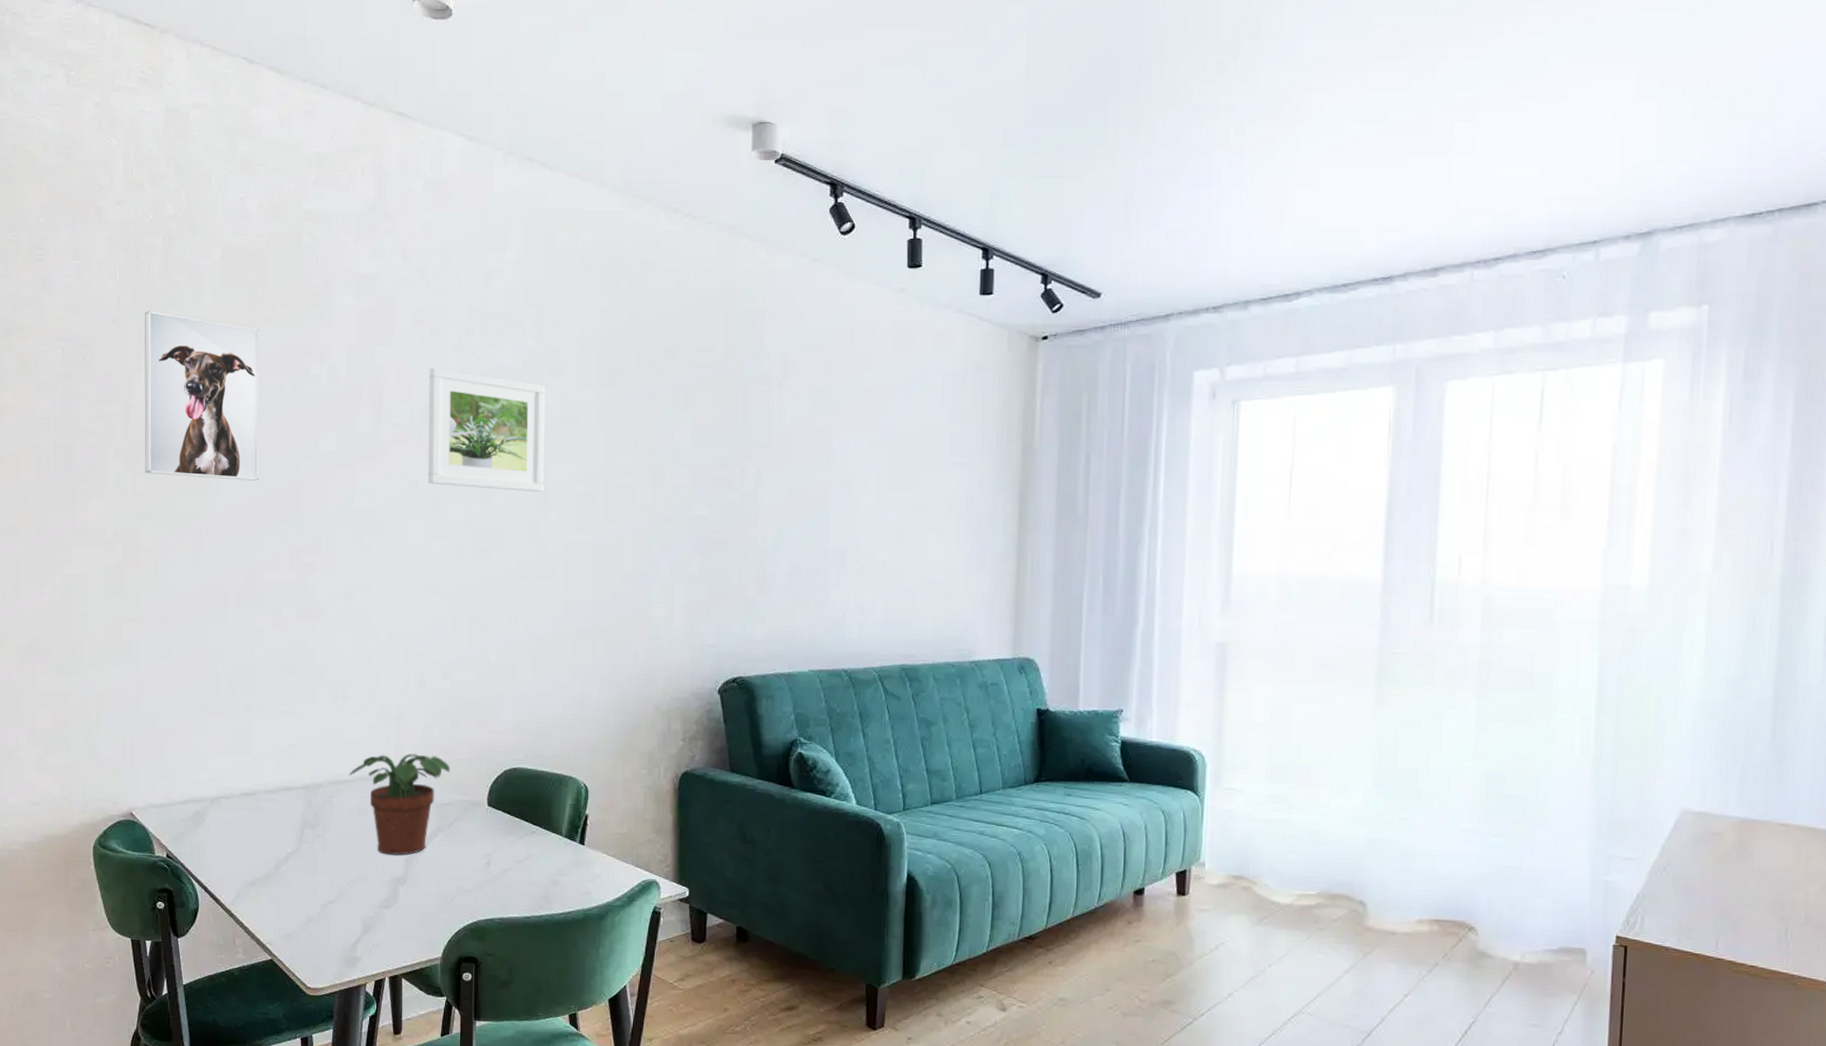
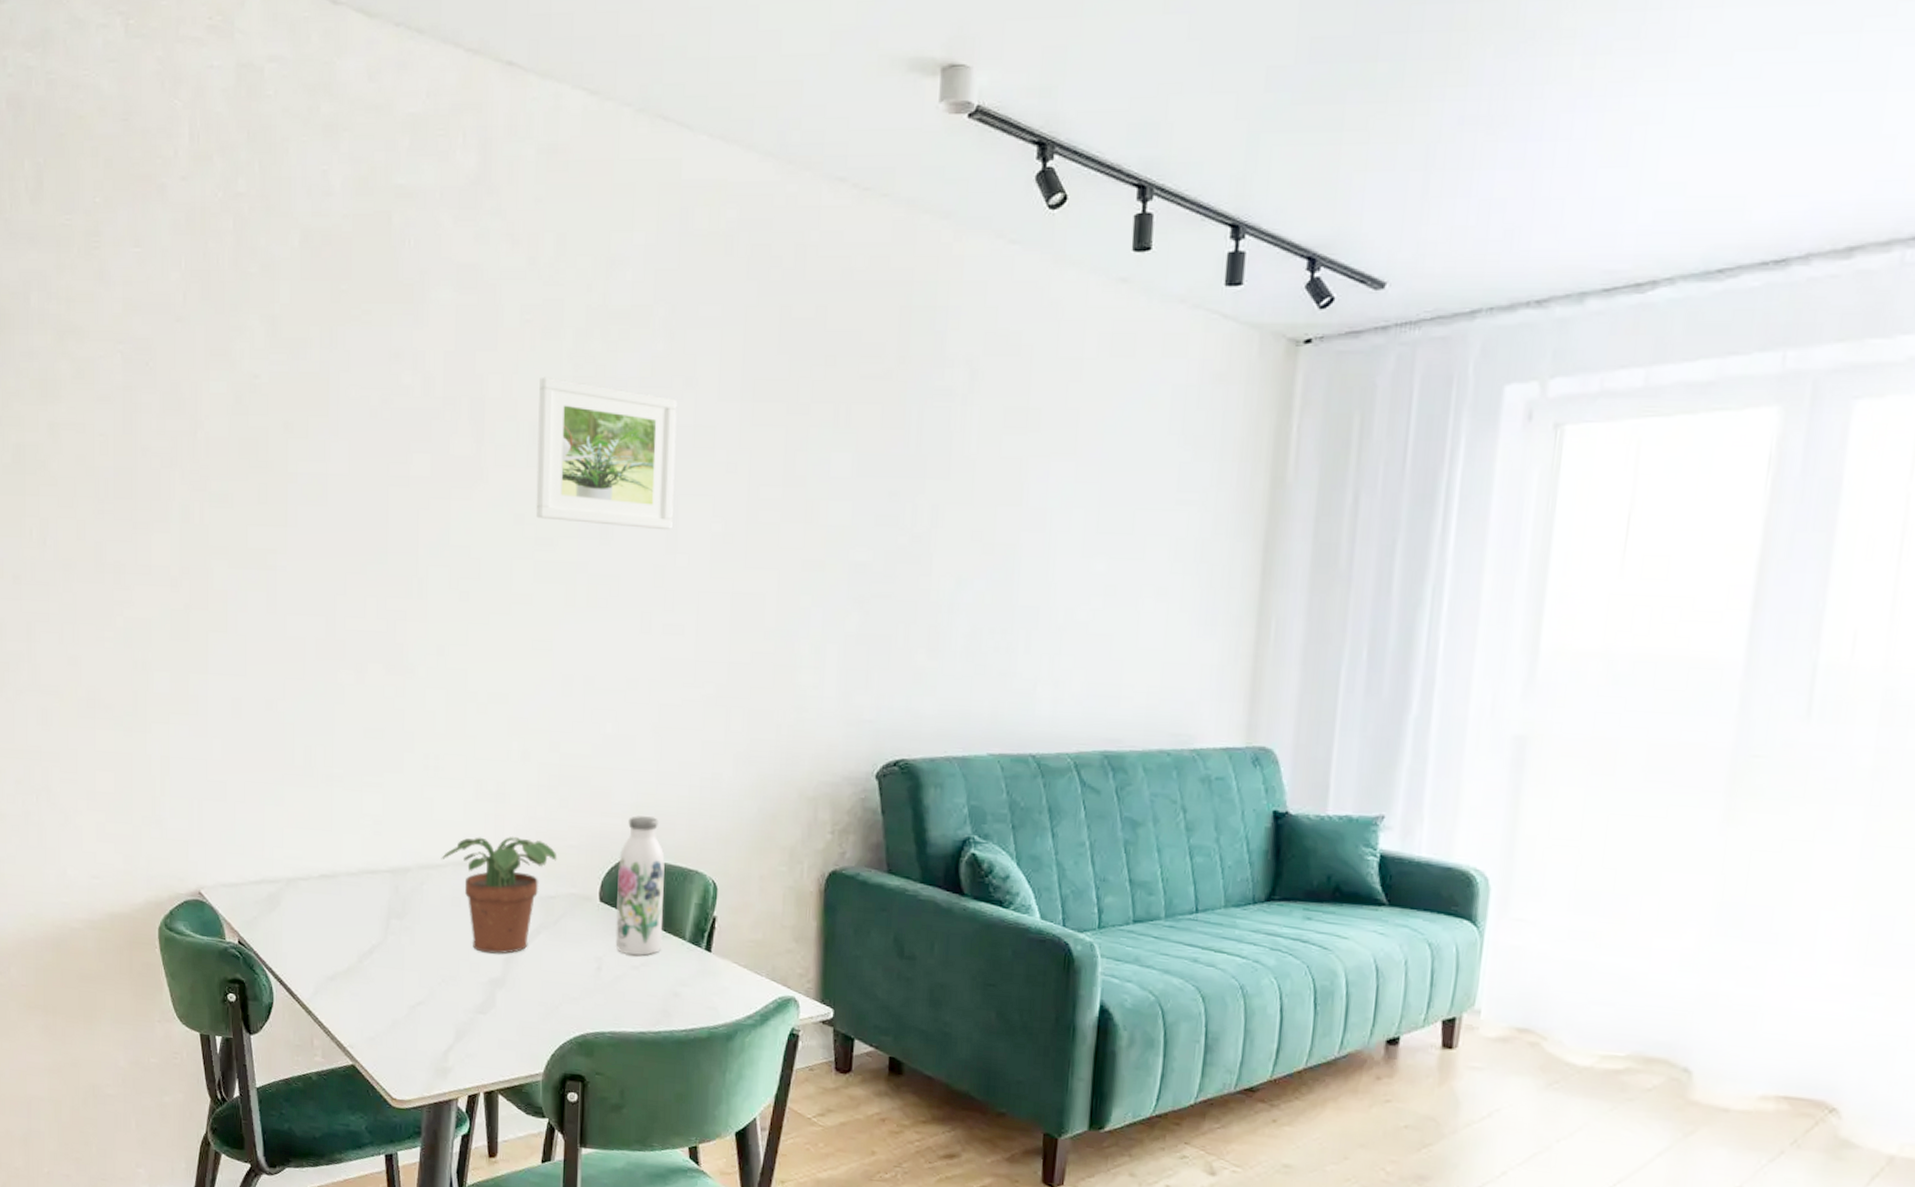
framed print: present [144,310,260,481] -> none [213,307,343,511]
water bottle: none [502,731,543,851] -> present [615,816,665,956]

